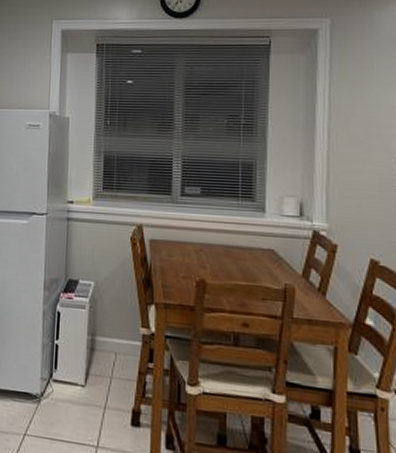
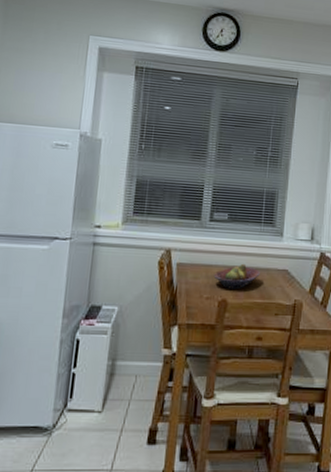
fruit bowl: none [189,241,241,270] -> present [213,263,260,290]

